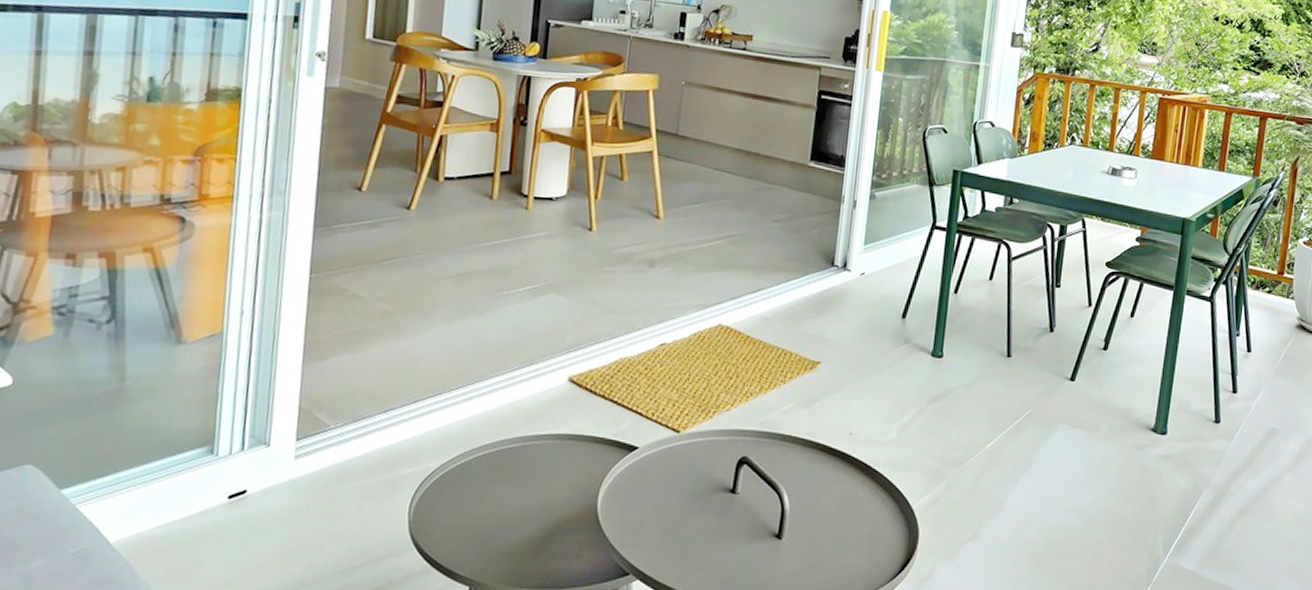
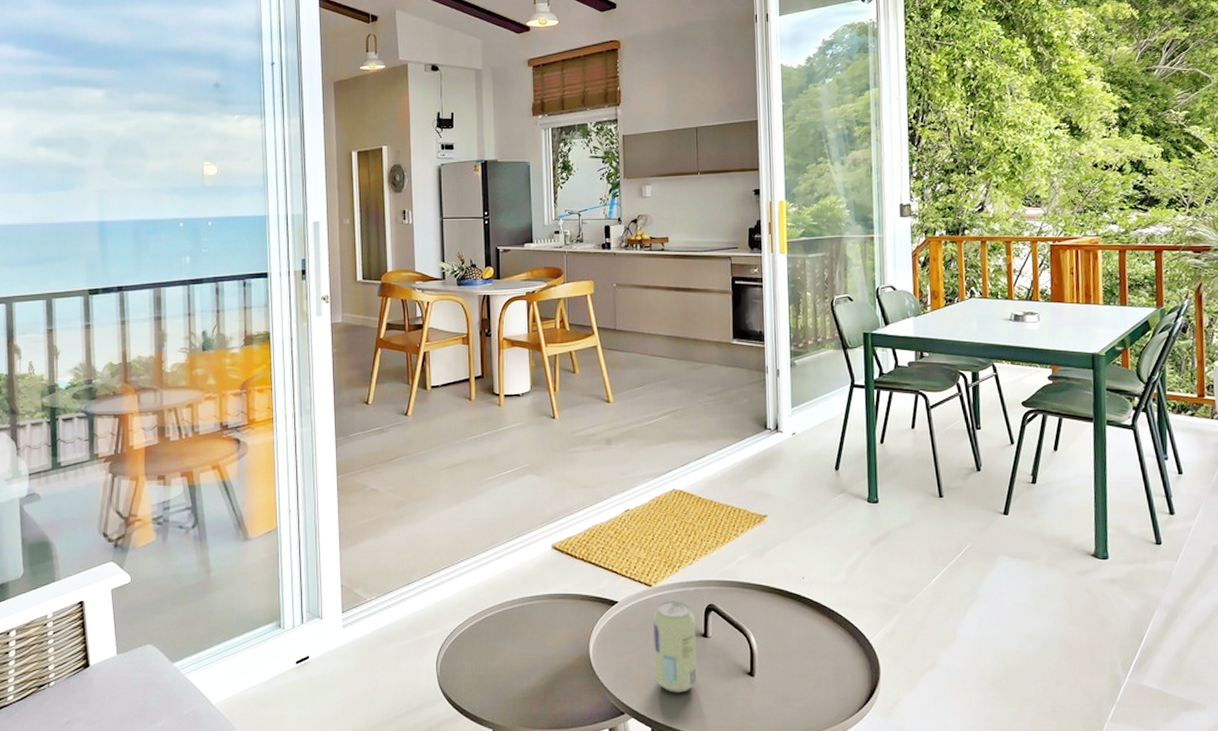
beverage can: none [669,450,724,554] -> present [653,601,697,693]

